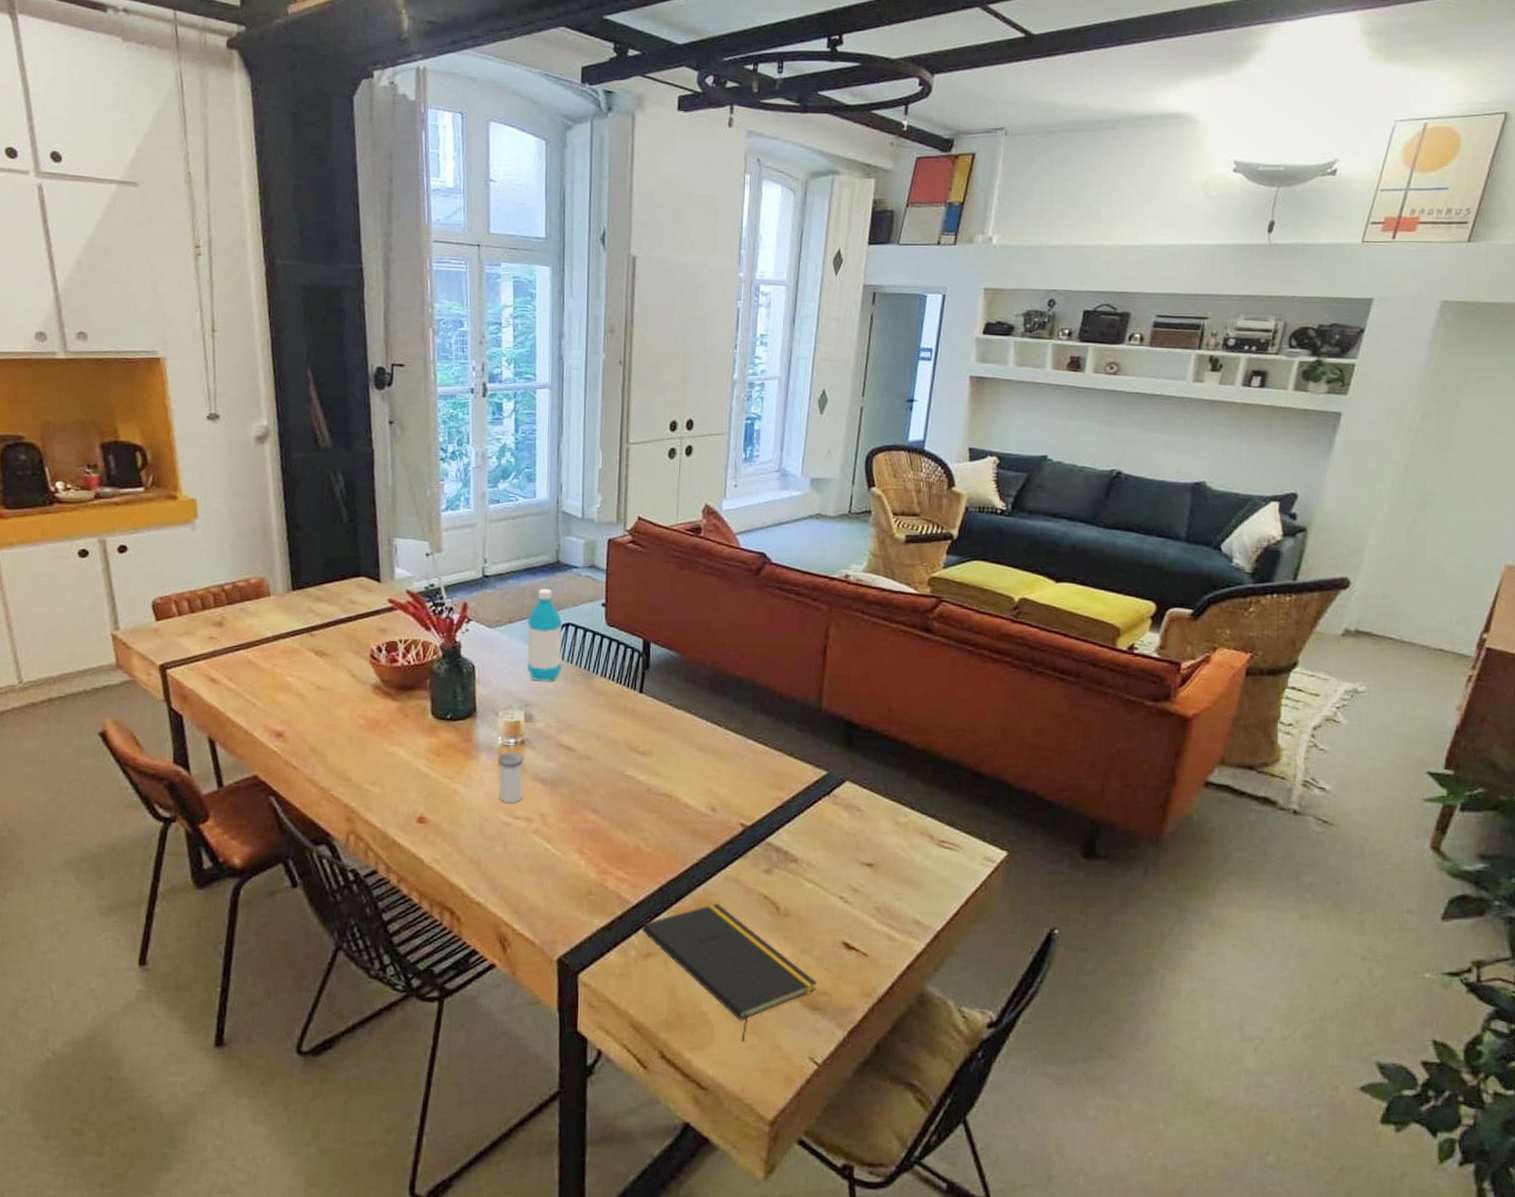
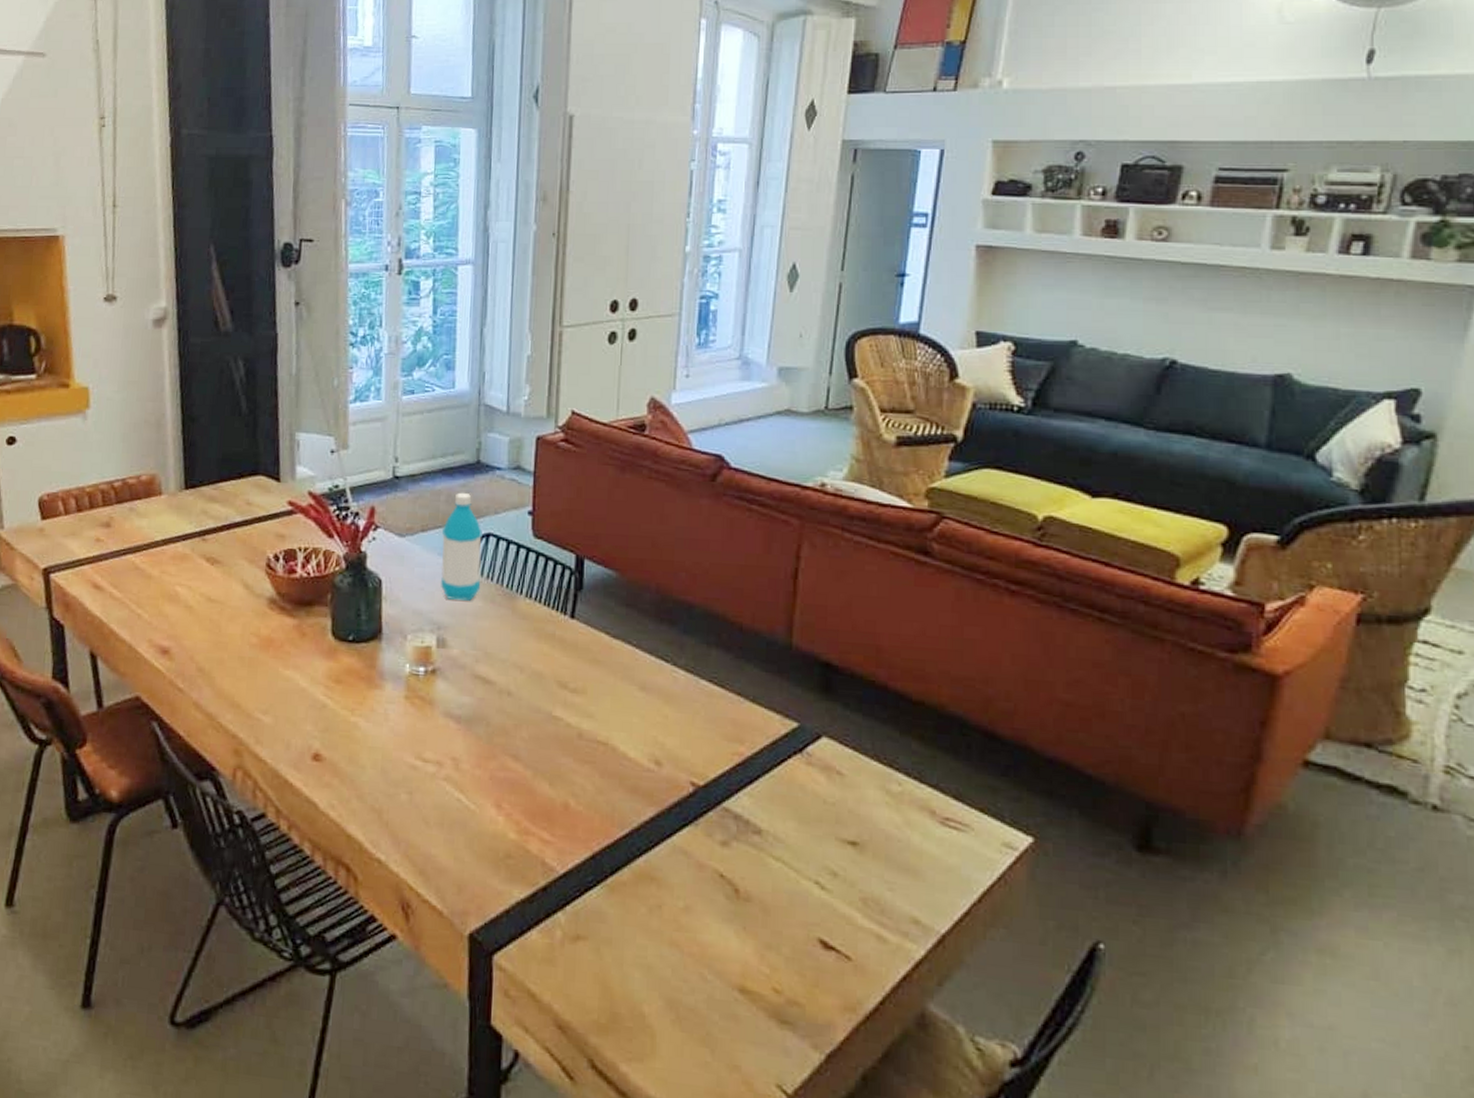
salt shaker: present [497,751,524,804] -> none [404,681,435,743]
notepad: present [642,903,817,1041] -> none [569,879,786,1056]

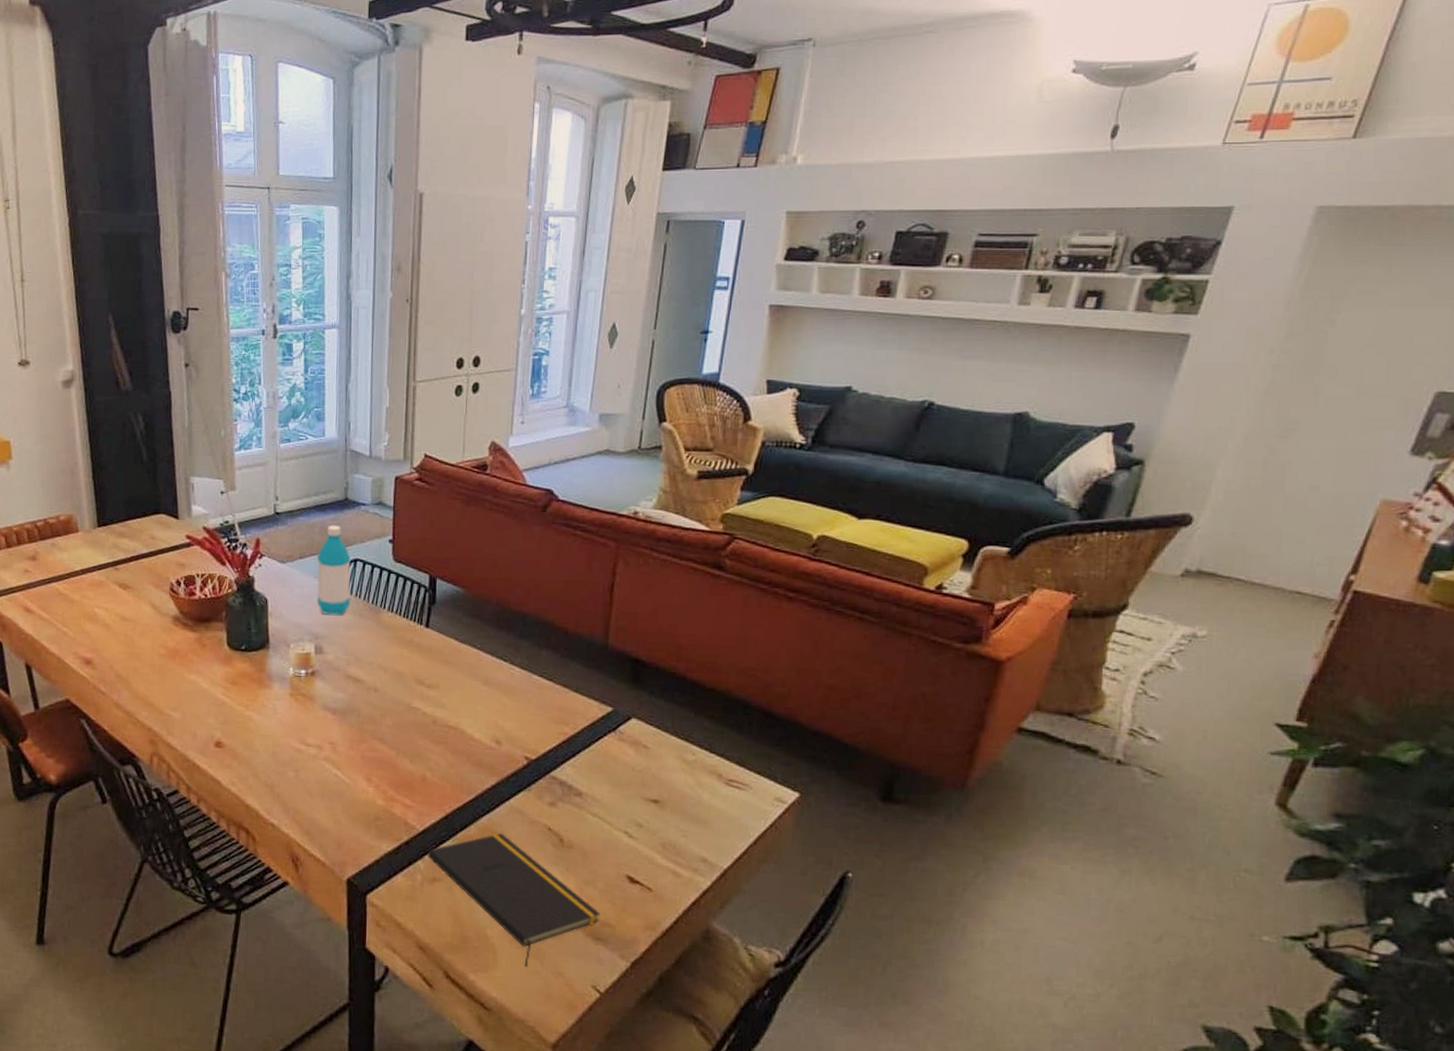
notepad: none [569,879,786,1056] -> present [427,833,600,967]

